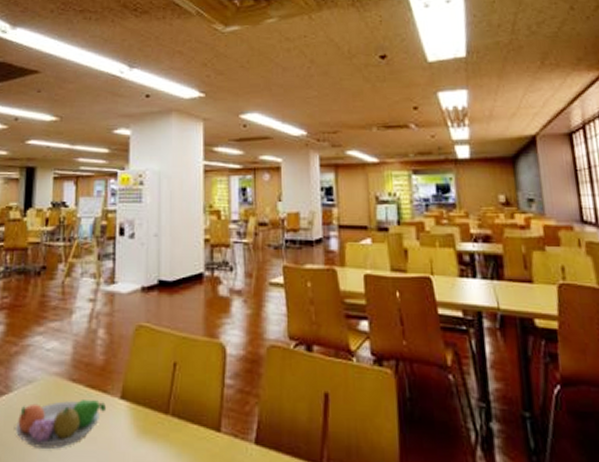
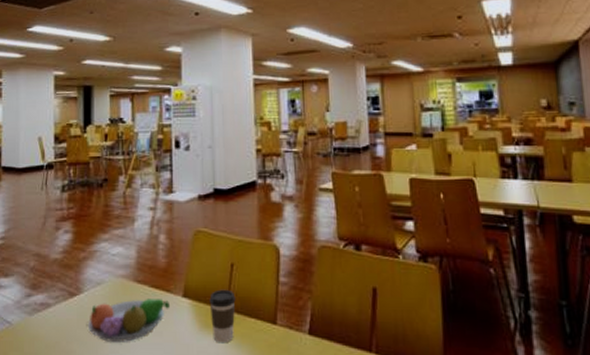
coffee cup: none [149,391,178,453] -> present [209,289,236,344]

